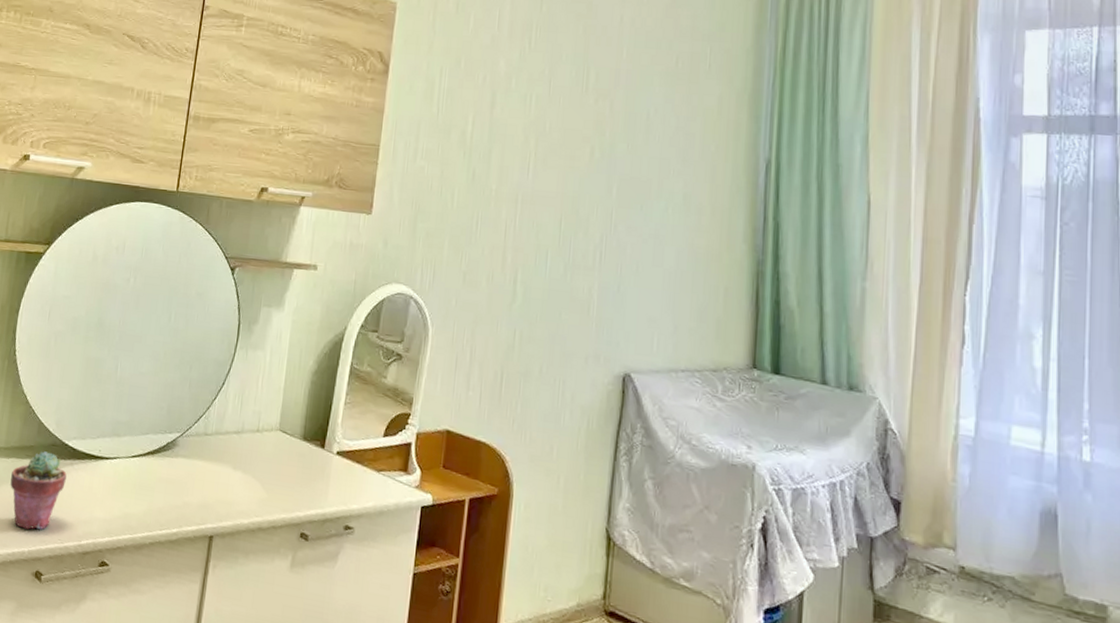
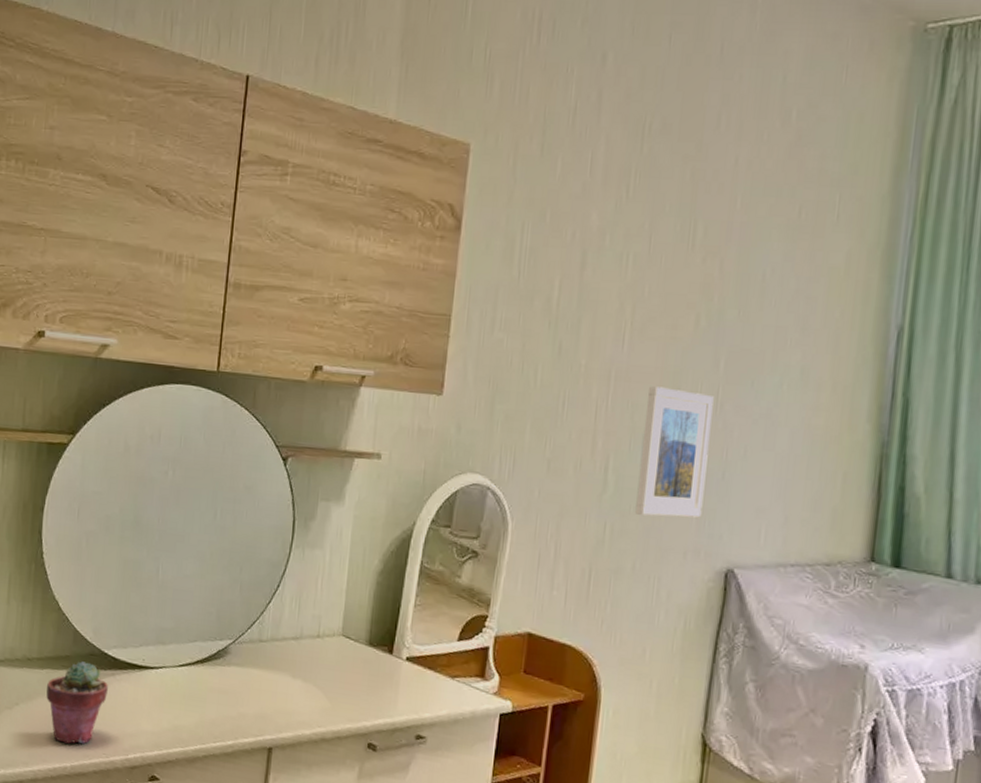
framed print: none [541,209,608,326] -> present [635,386,714,518]

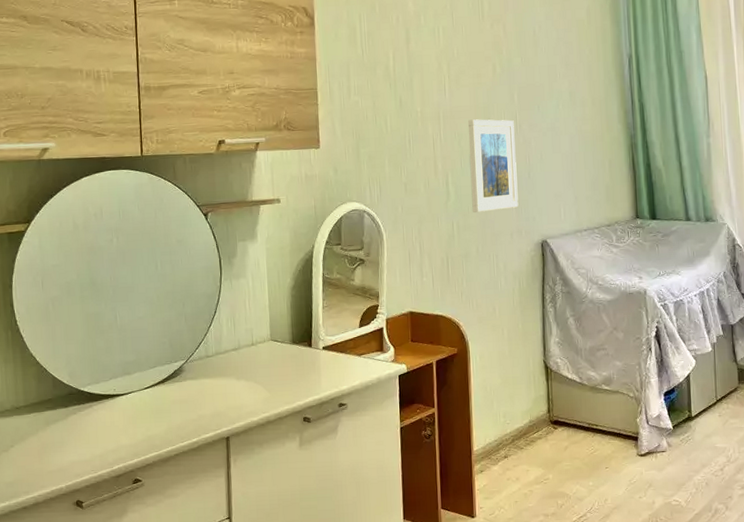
potted succulent: present [46,661,108,744] -> none [36,400,88,469]

